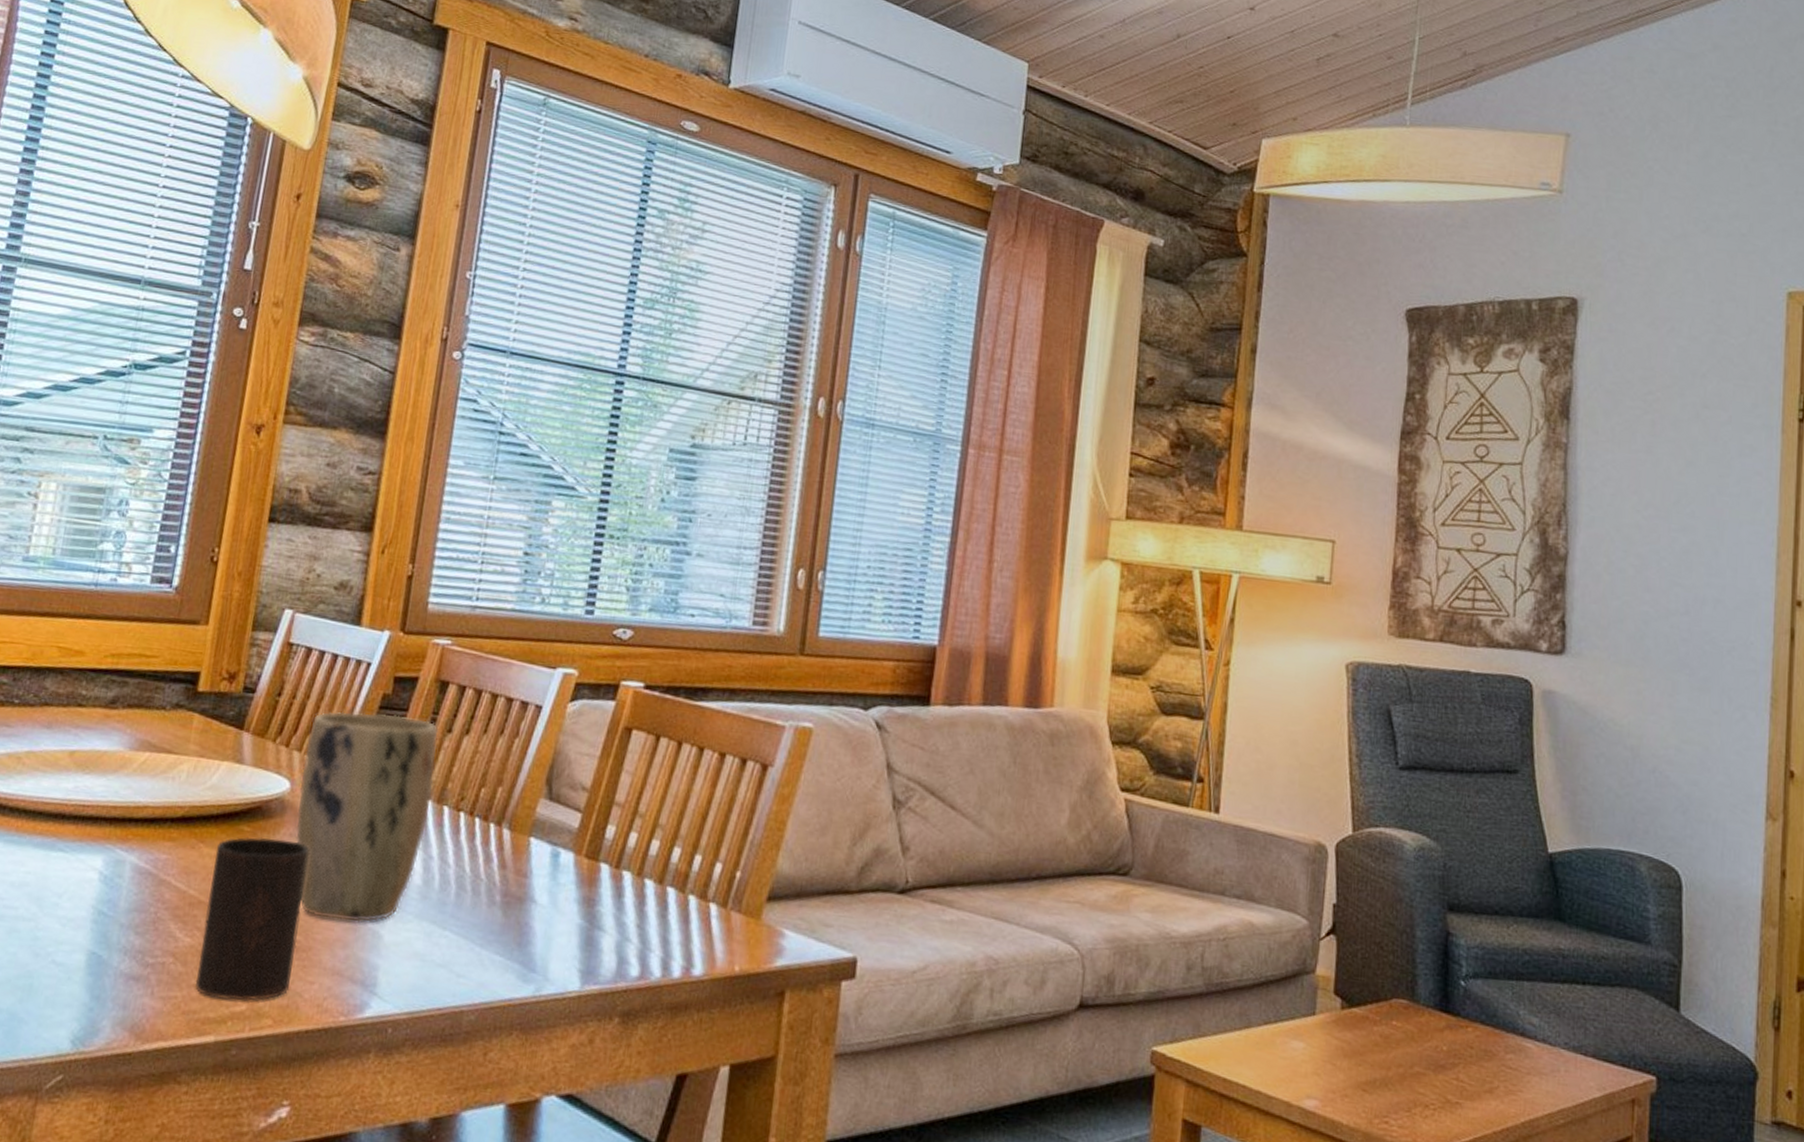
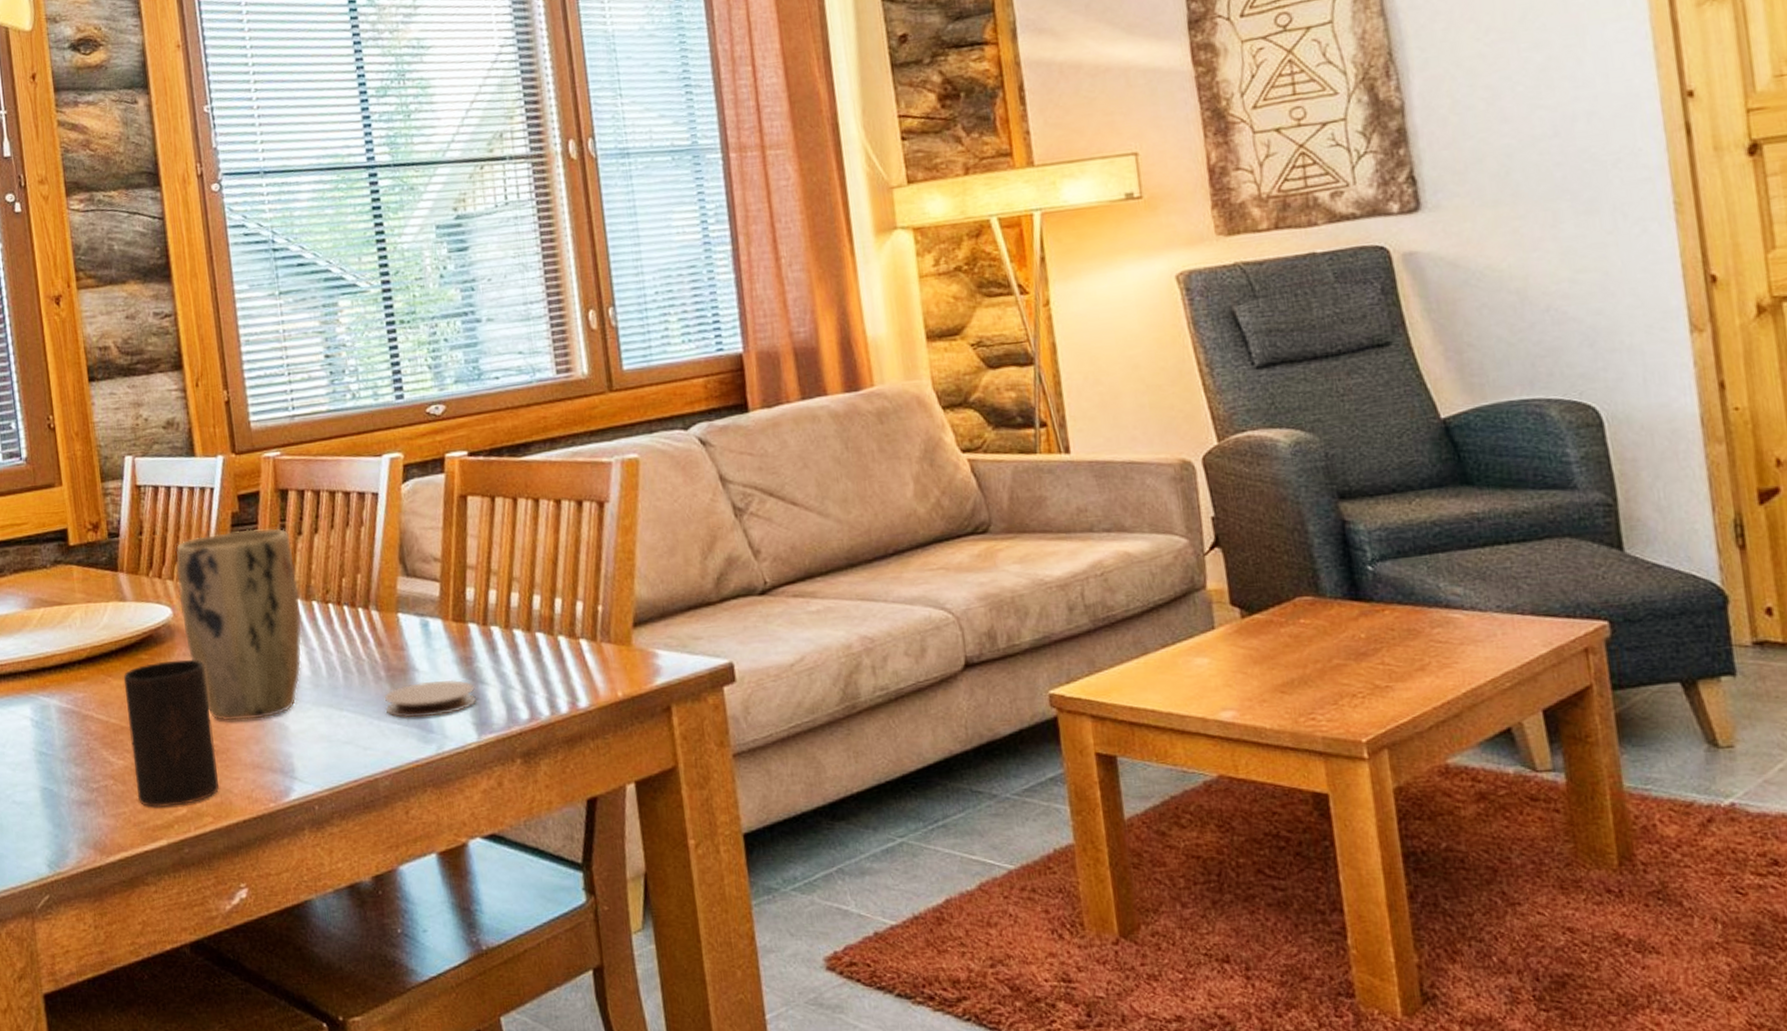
coaster: none [491,915,592,956] -> present [384,679,476,719]

